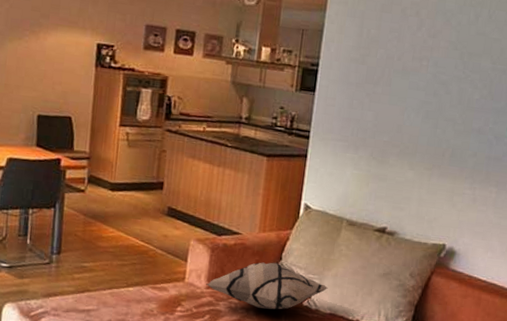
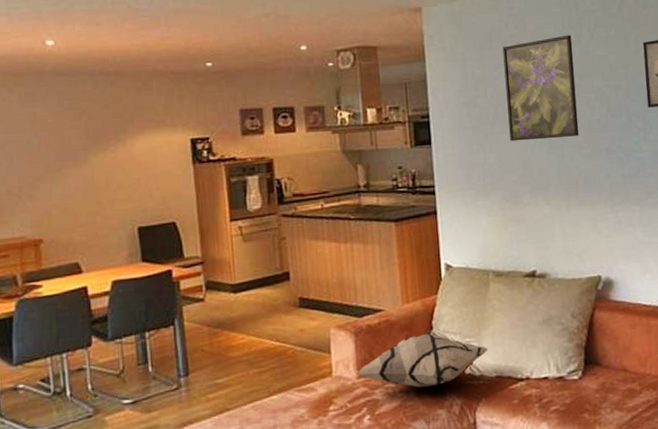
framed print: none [390,11,471,111] -> present [502,35,579,142]

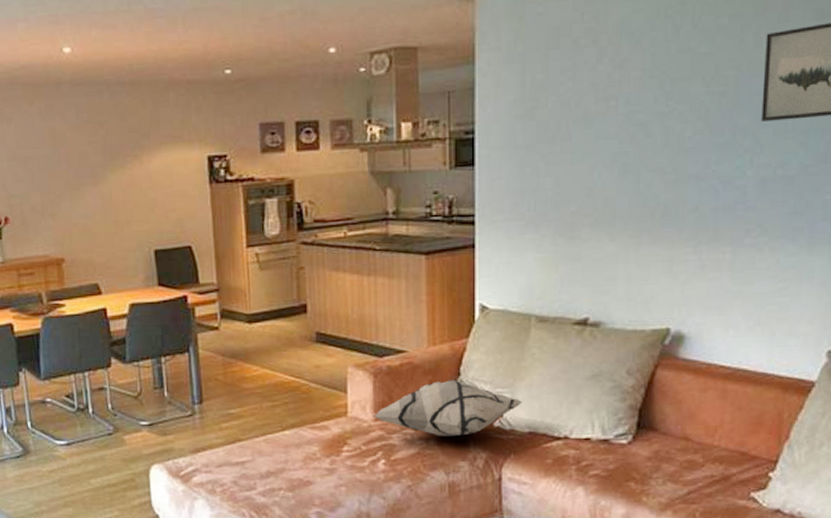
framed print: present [502,35,579,142] -> none [572,26,668,163]

